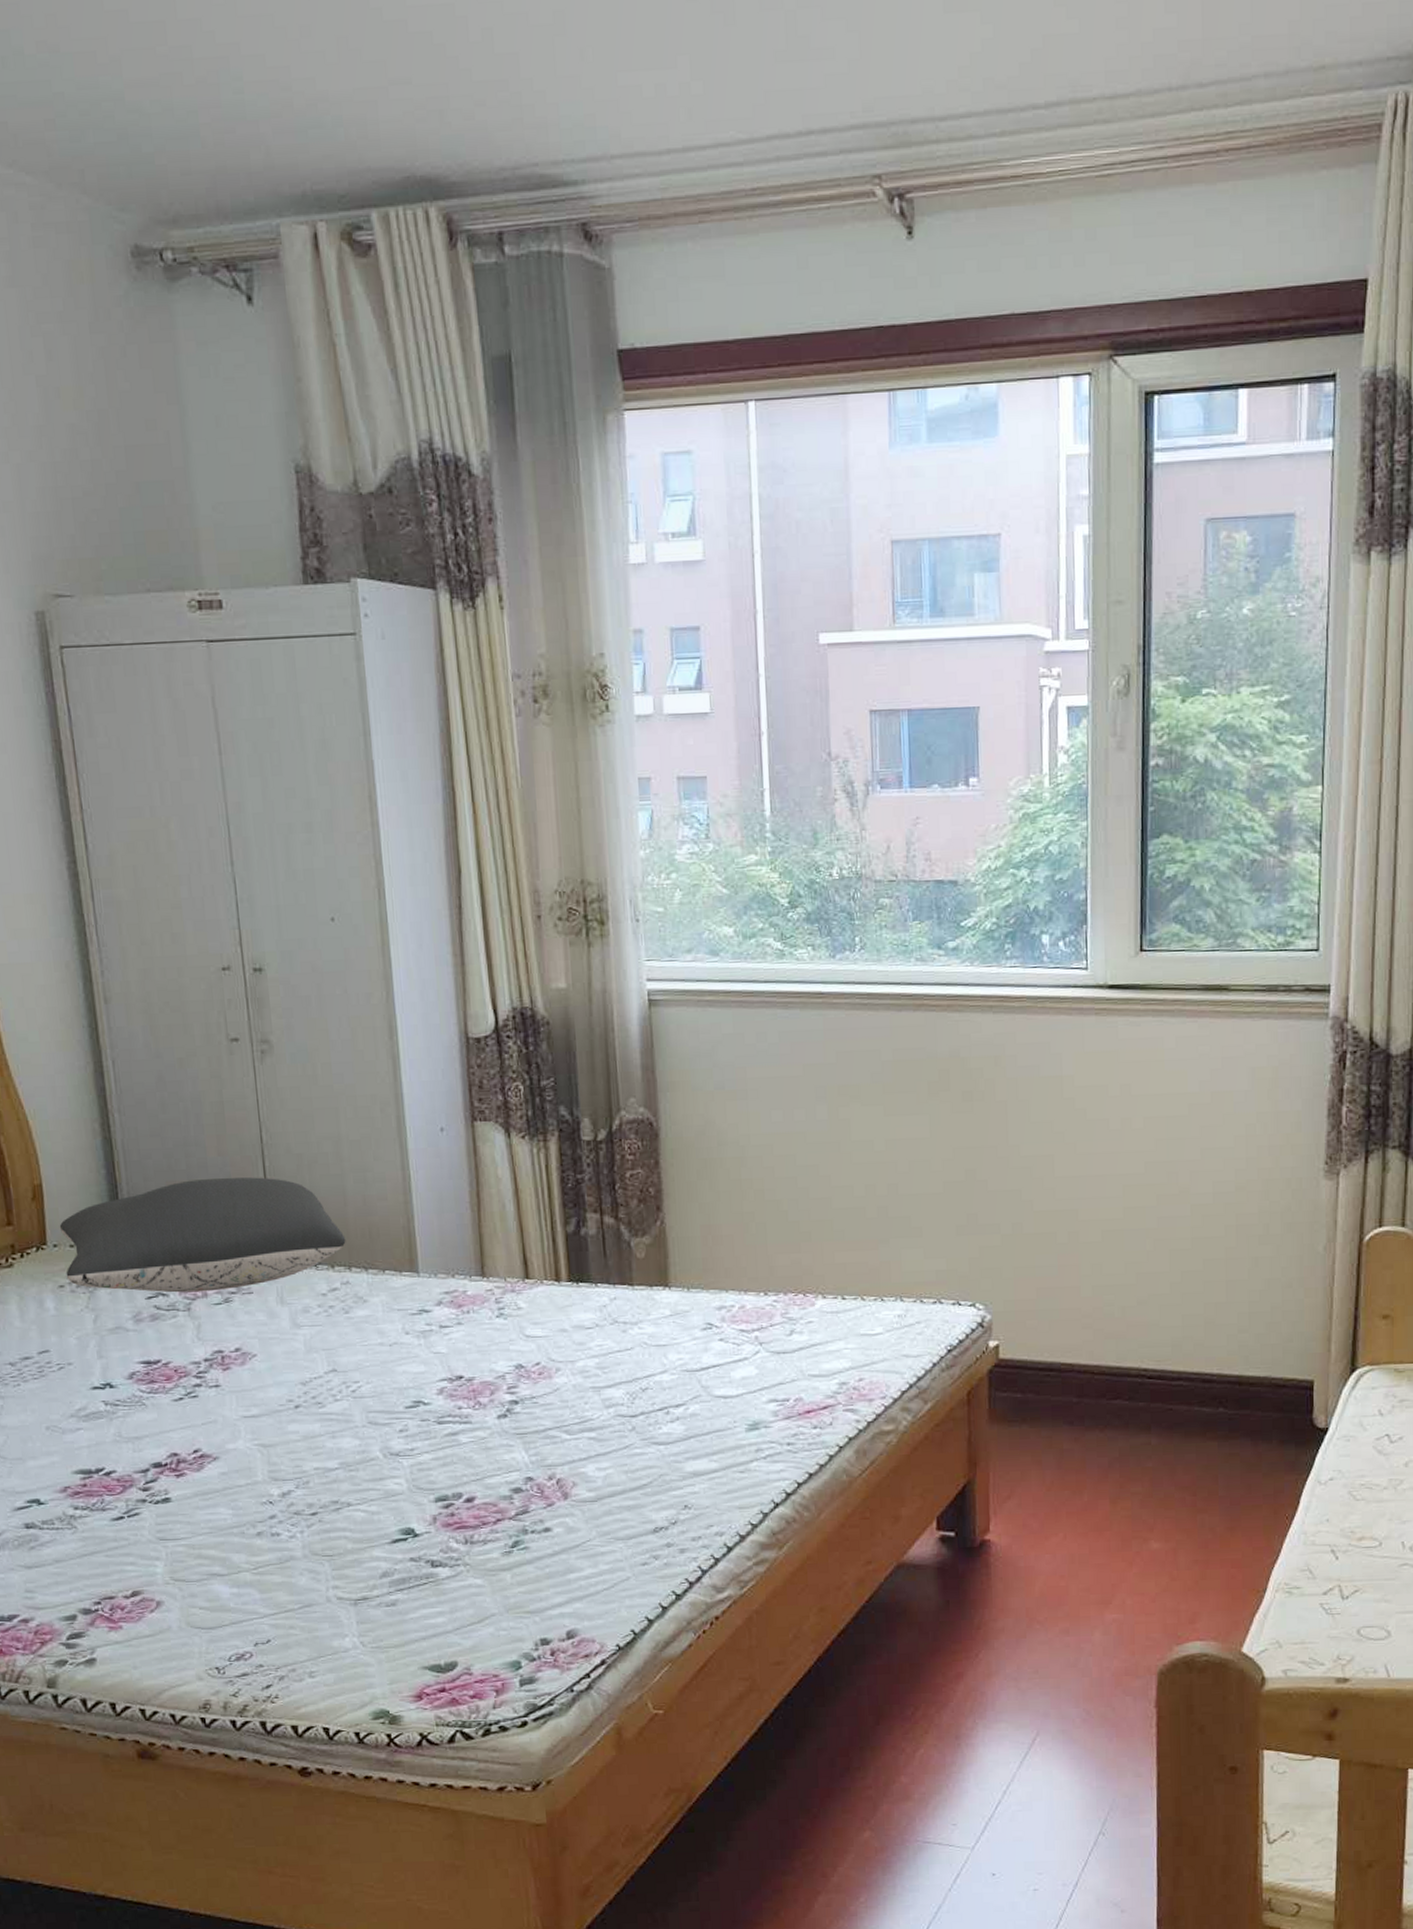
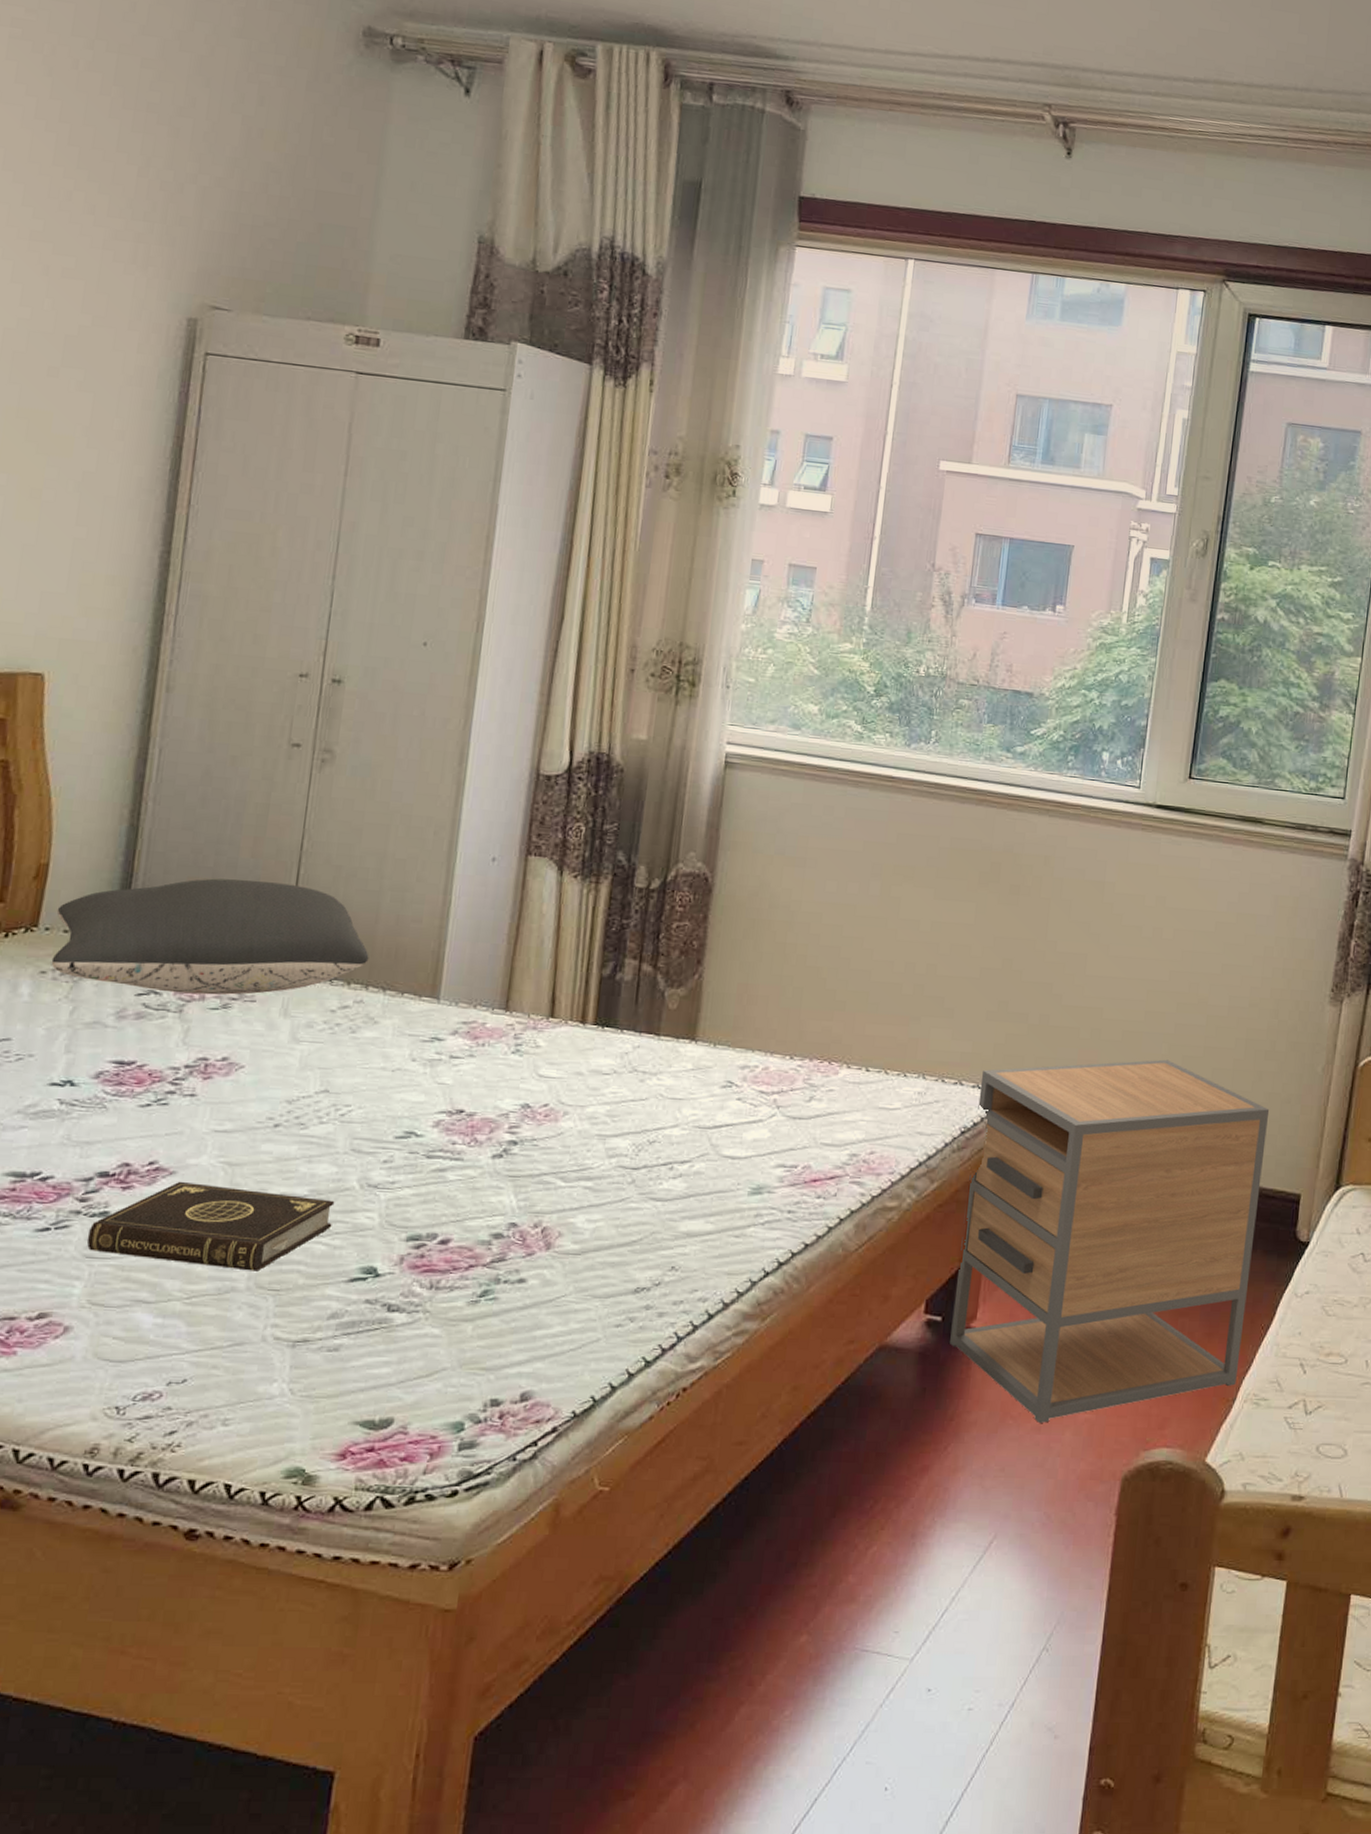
book: none [156,1465,366,1541] -> present [86,1181,335,1271]
nightstand: none [960,1255,1271,1626] -> present [950,1059,1270,1423]

